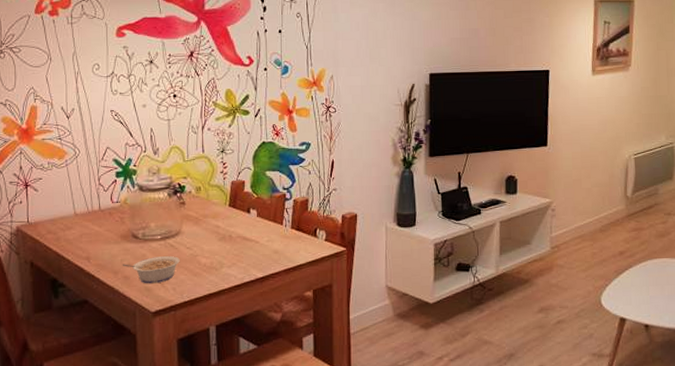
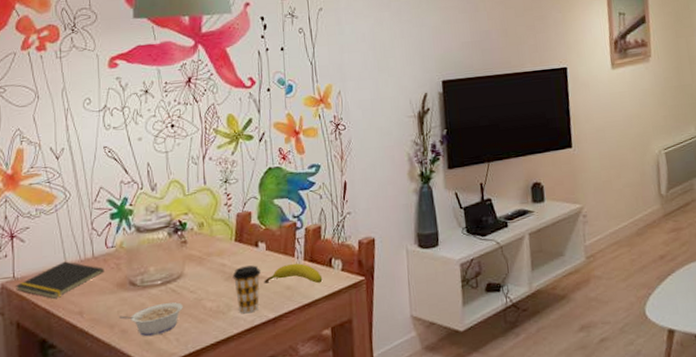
notepad: none [29,211,110,244] -> present [14,261,104,299]
coffee cup: none [225,229,251,272] -> present [232,265,261,314]
fruit: none [254,230,308,250] -> present [264,263,323,284]

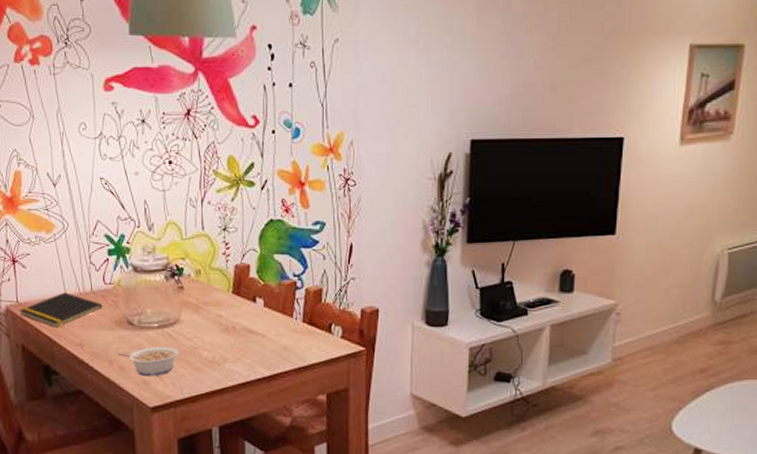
coffee cup: present [232,265,261,314] -> none [229,320,257,368]
fruit: present [264,263,323,284] -> none [260,323,321,348]

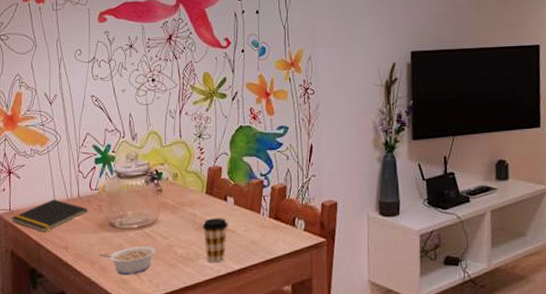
coffee cup: none [229,320,257,368] -> present [202,218,228,263]

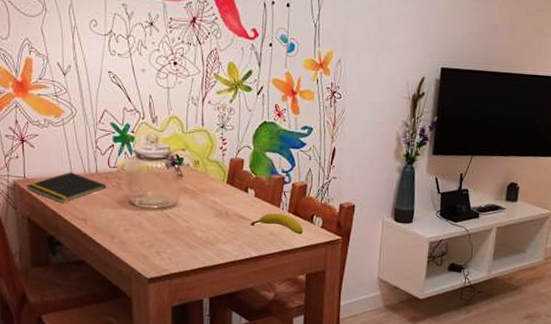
legume: present [99,245,156,276] -> none [118,225,176,252]
coffee cup: present [202,218,228,263] -> none [222,207,248,249]
fruit: none [231,219,286,241] -> present [250,212,303,235]

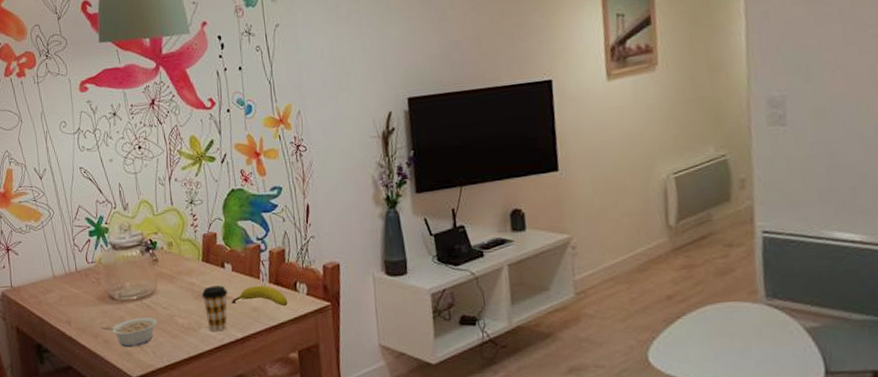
notepad: present [25,172,107,203] -> none [13,274,87,308]
legume: none [118,225,176,252] -> present [101,316,157,348]
coffee cup: none [222,207,248,249] -> present [201,285,228,332]

